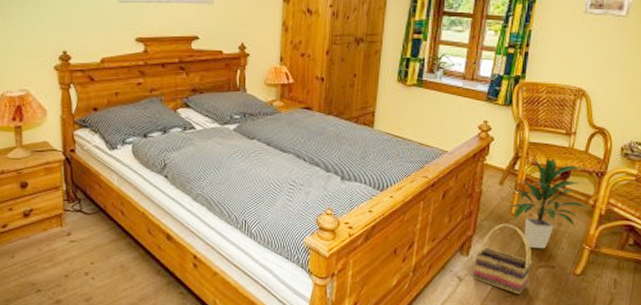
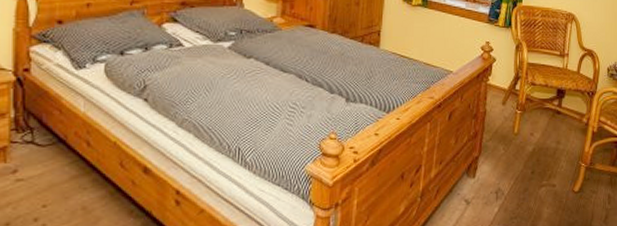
basket: present [472,223,533,294] -> none [479,143,536,215]
indoor plant: present [507,155,591,249] -> none [510,76,585,168]

